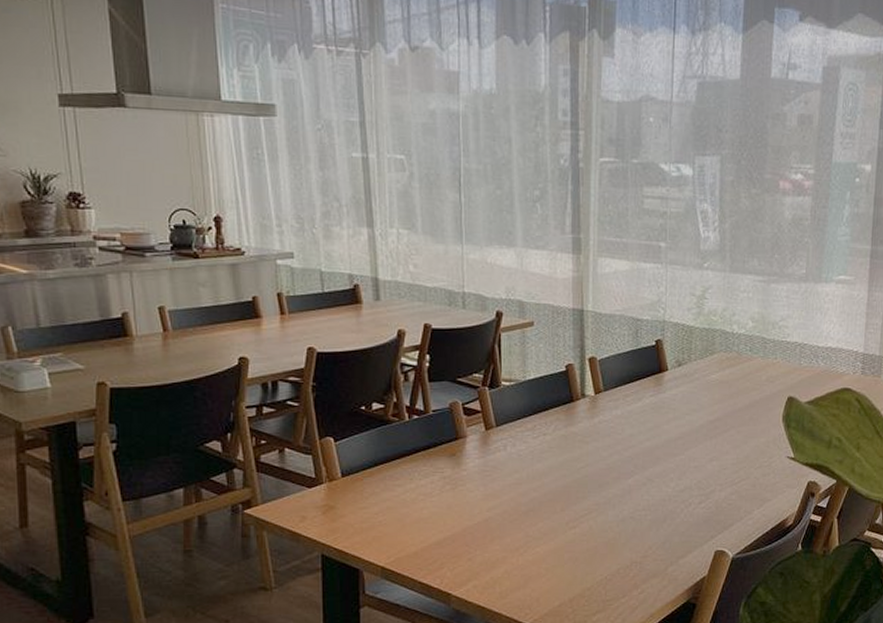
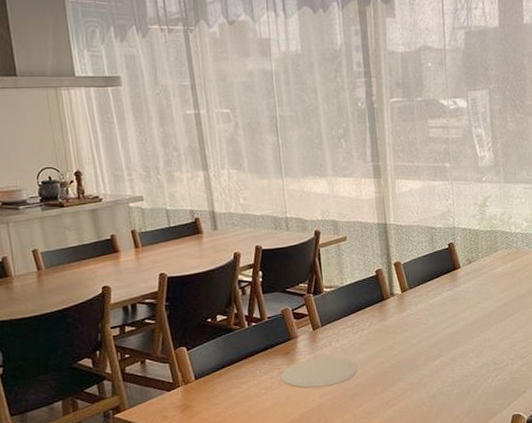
plate: none [442,463,536,499] -> present [280,357,359,389]

